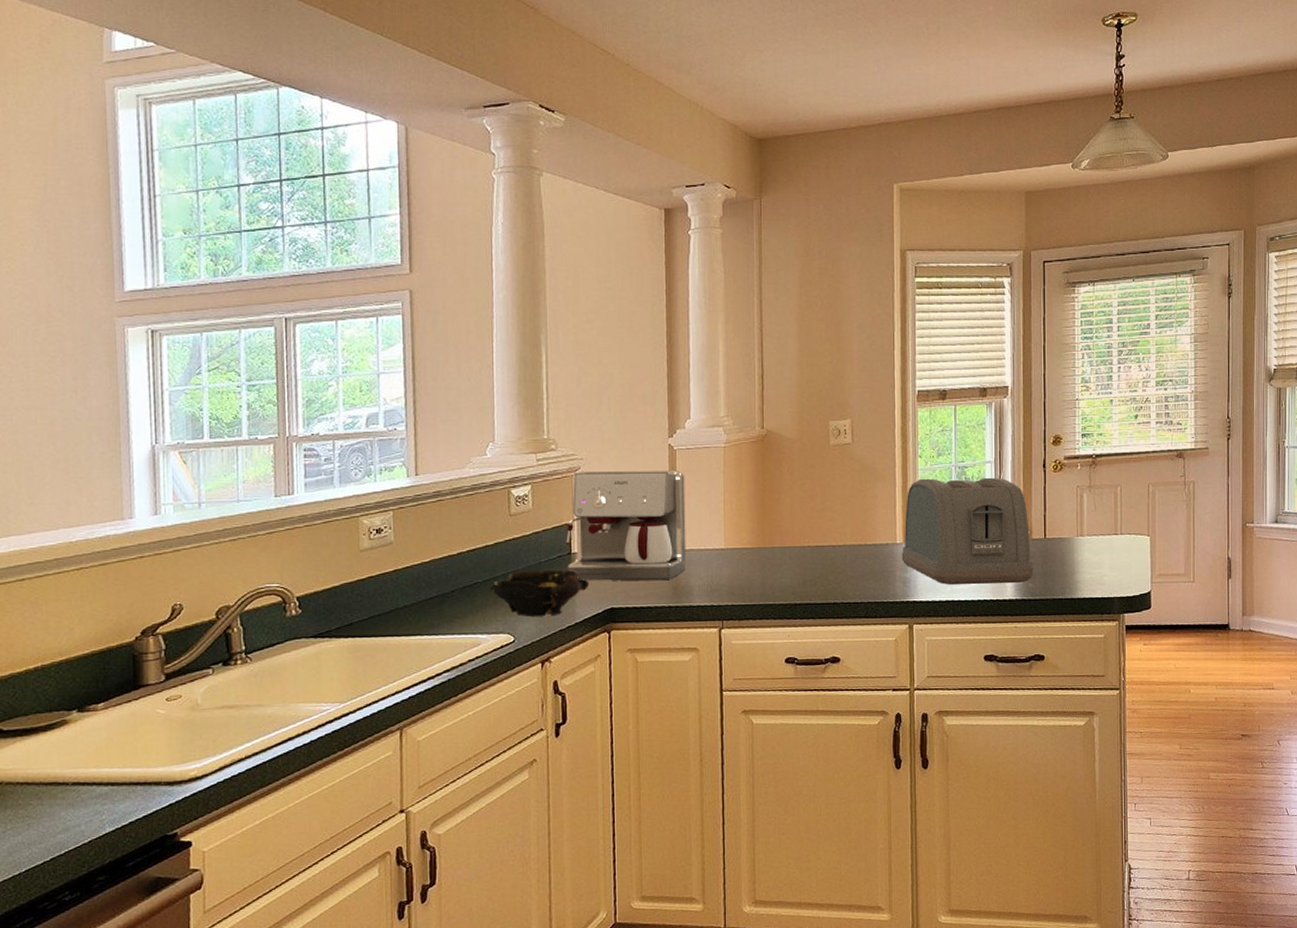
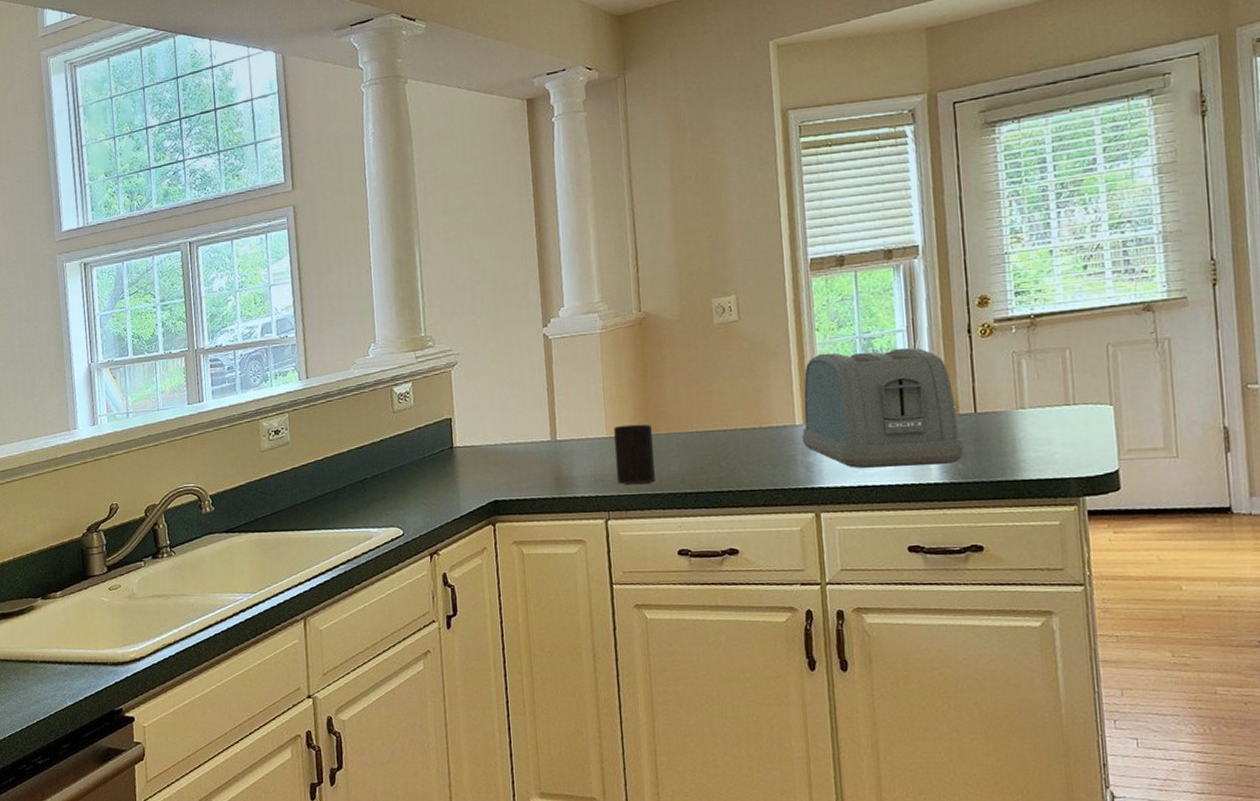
bowl: present [489,569,588,618] -> none [378,464,471,511]
coffee maker: present [566,471,687,581] -> none [447,360,568,474]
cup: none [732,537,769,595] -> present [614,424,655,485]

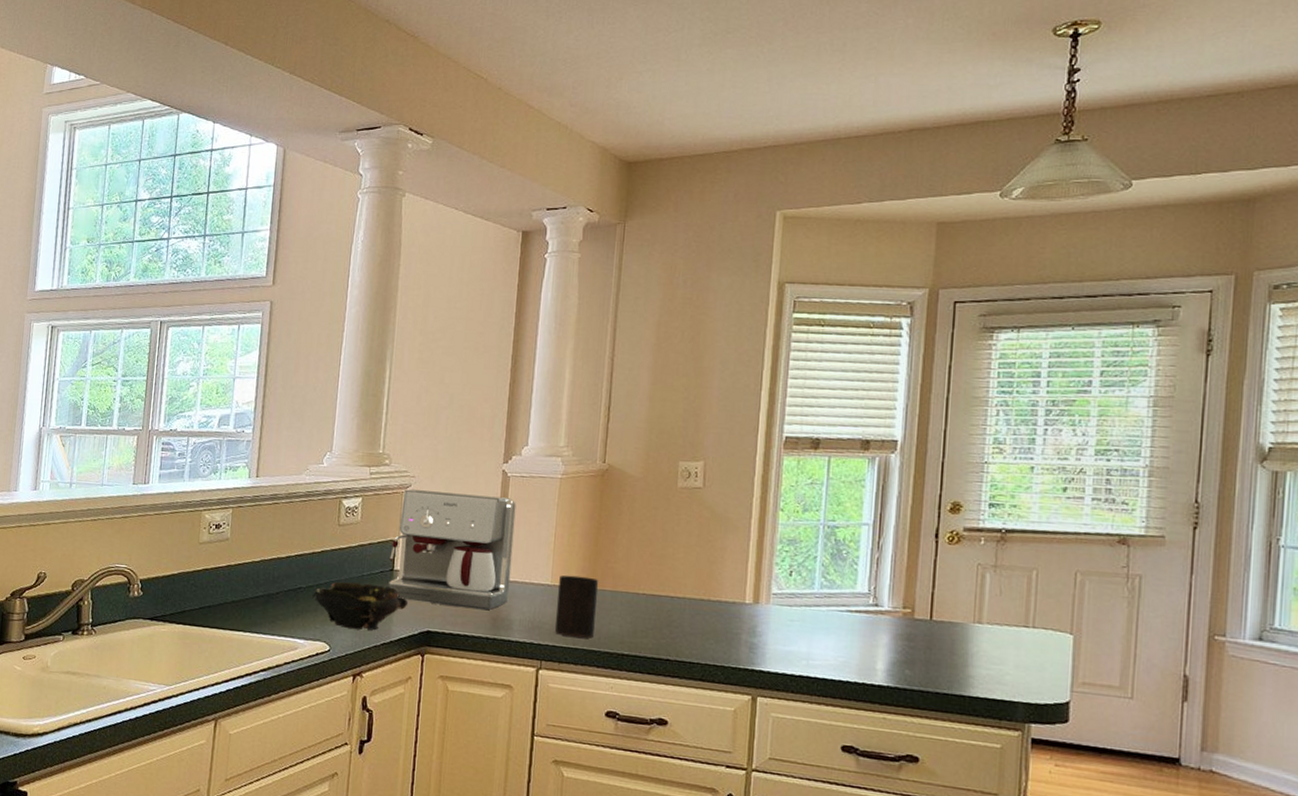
bowl: none [378,464,471,511] -> present [311,581,407,631]
coffee maker: none [447,360,568,474] -> present [388,489,517,611]
toaster: present [802,347,964,468] -> none [749,534,913,668]

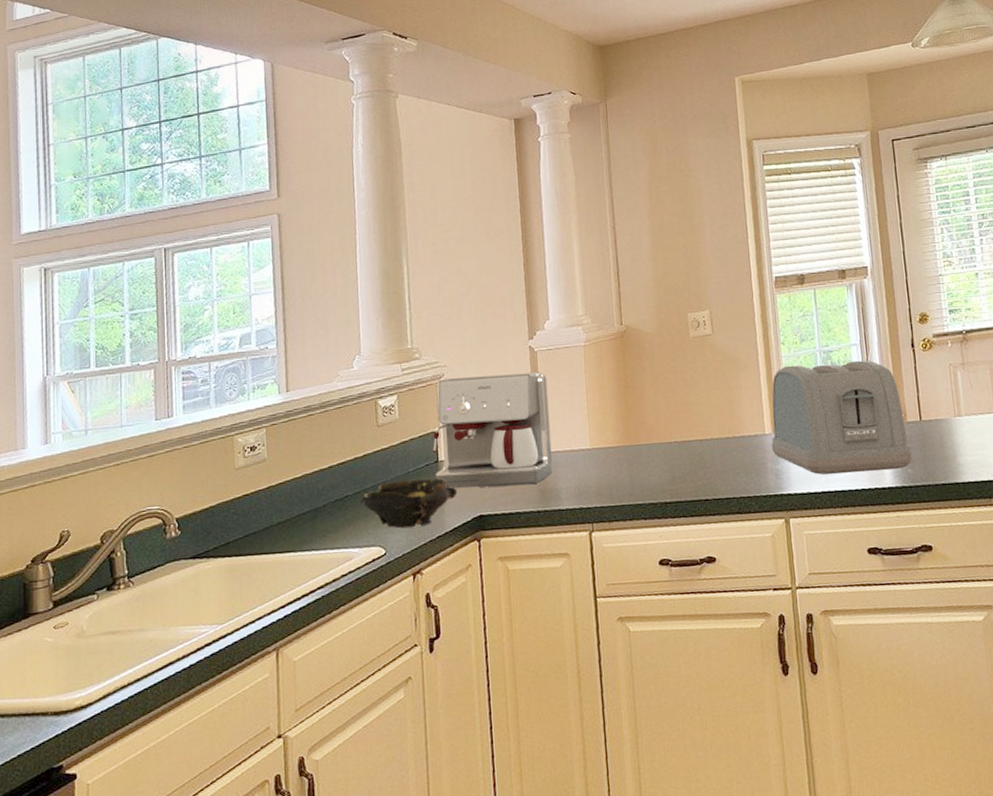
cup: present [555,575,599,638] -> none [597,435,637,496]
toaster: none [749,534,913,668] -> present [771,360,912,475]

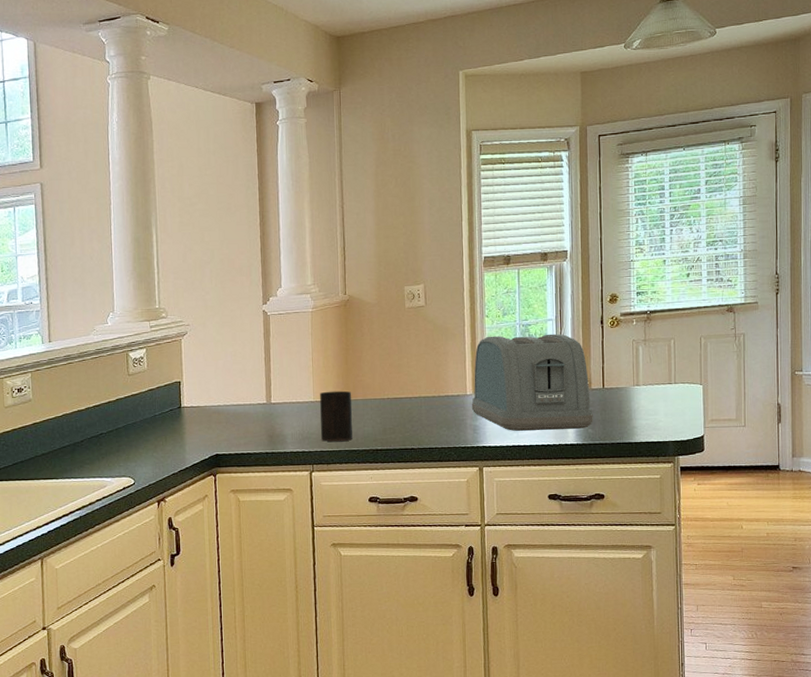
bowl: present [360,478,457,529] -> none [112,421,196,463]
coffee maker: present [433,372,553,489] -> none [176,333,281,431]
cup: none [597,435,637,496] -> present [320,390,353,442]

